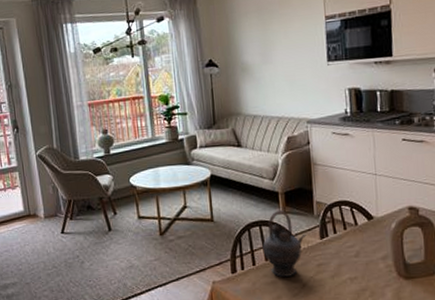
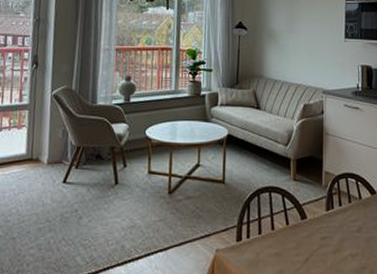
teapot: present [262,210,307,277] -> none [270,178,313,249]

